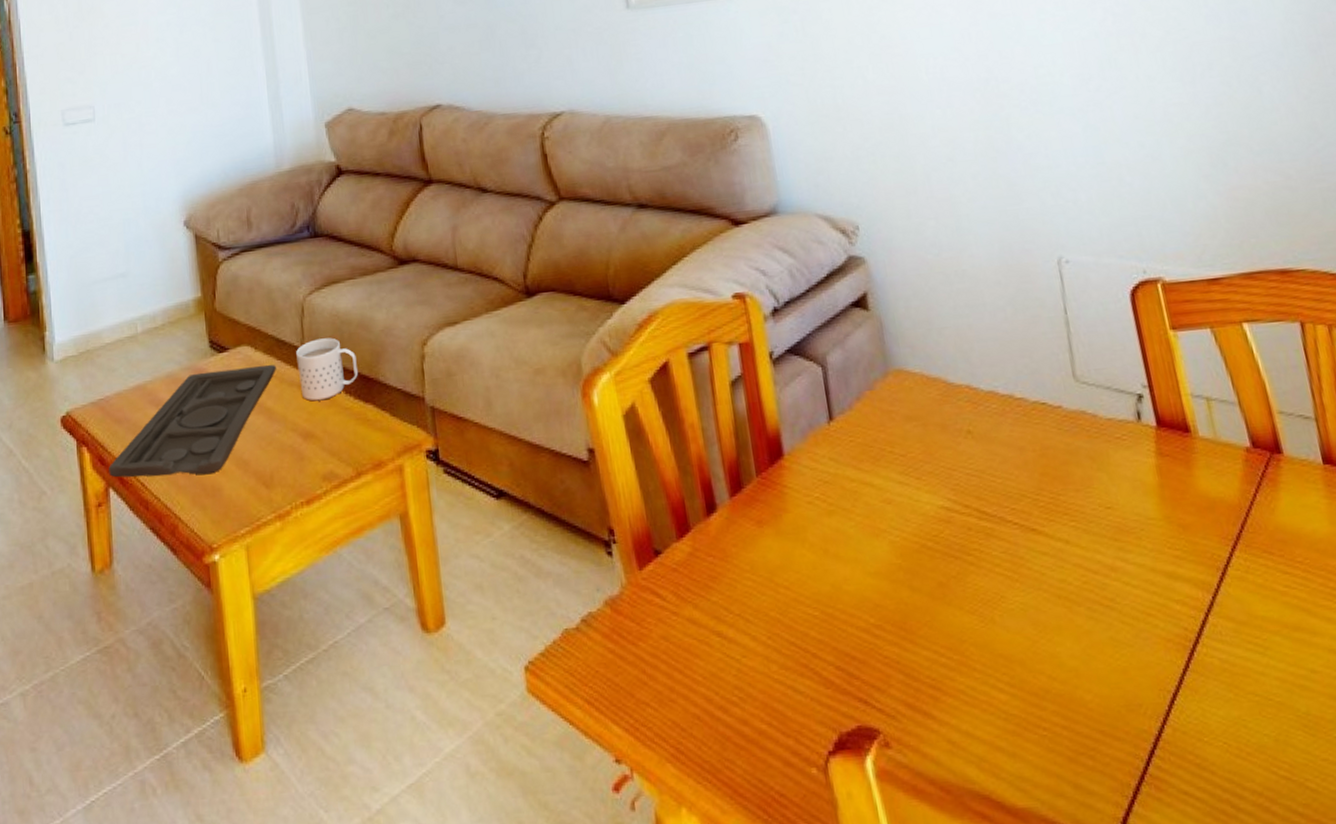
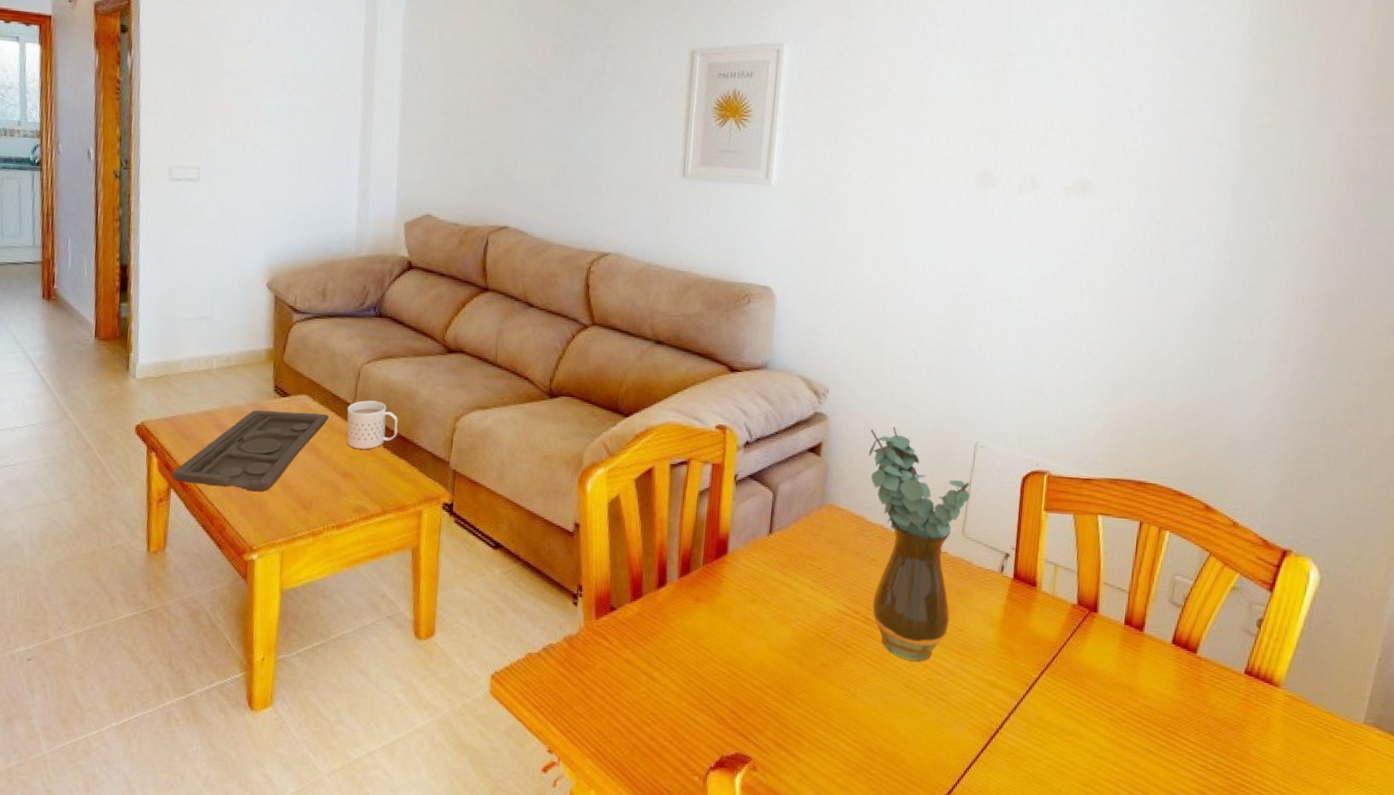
vase: none [921,256,1091,561] -> present [869,427,970,662]

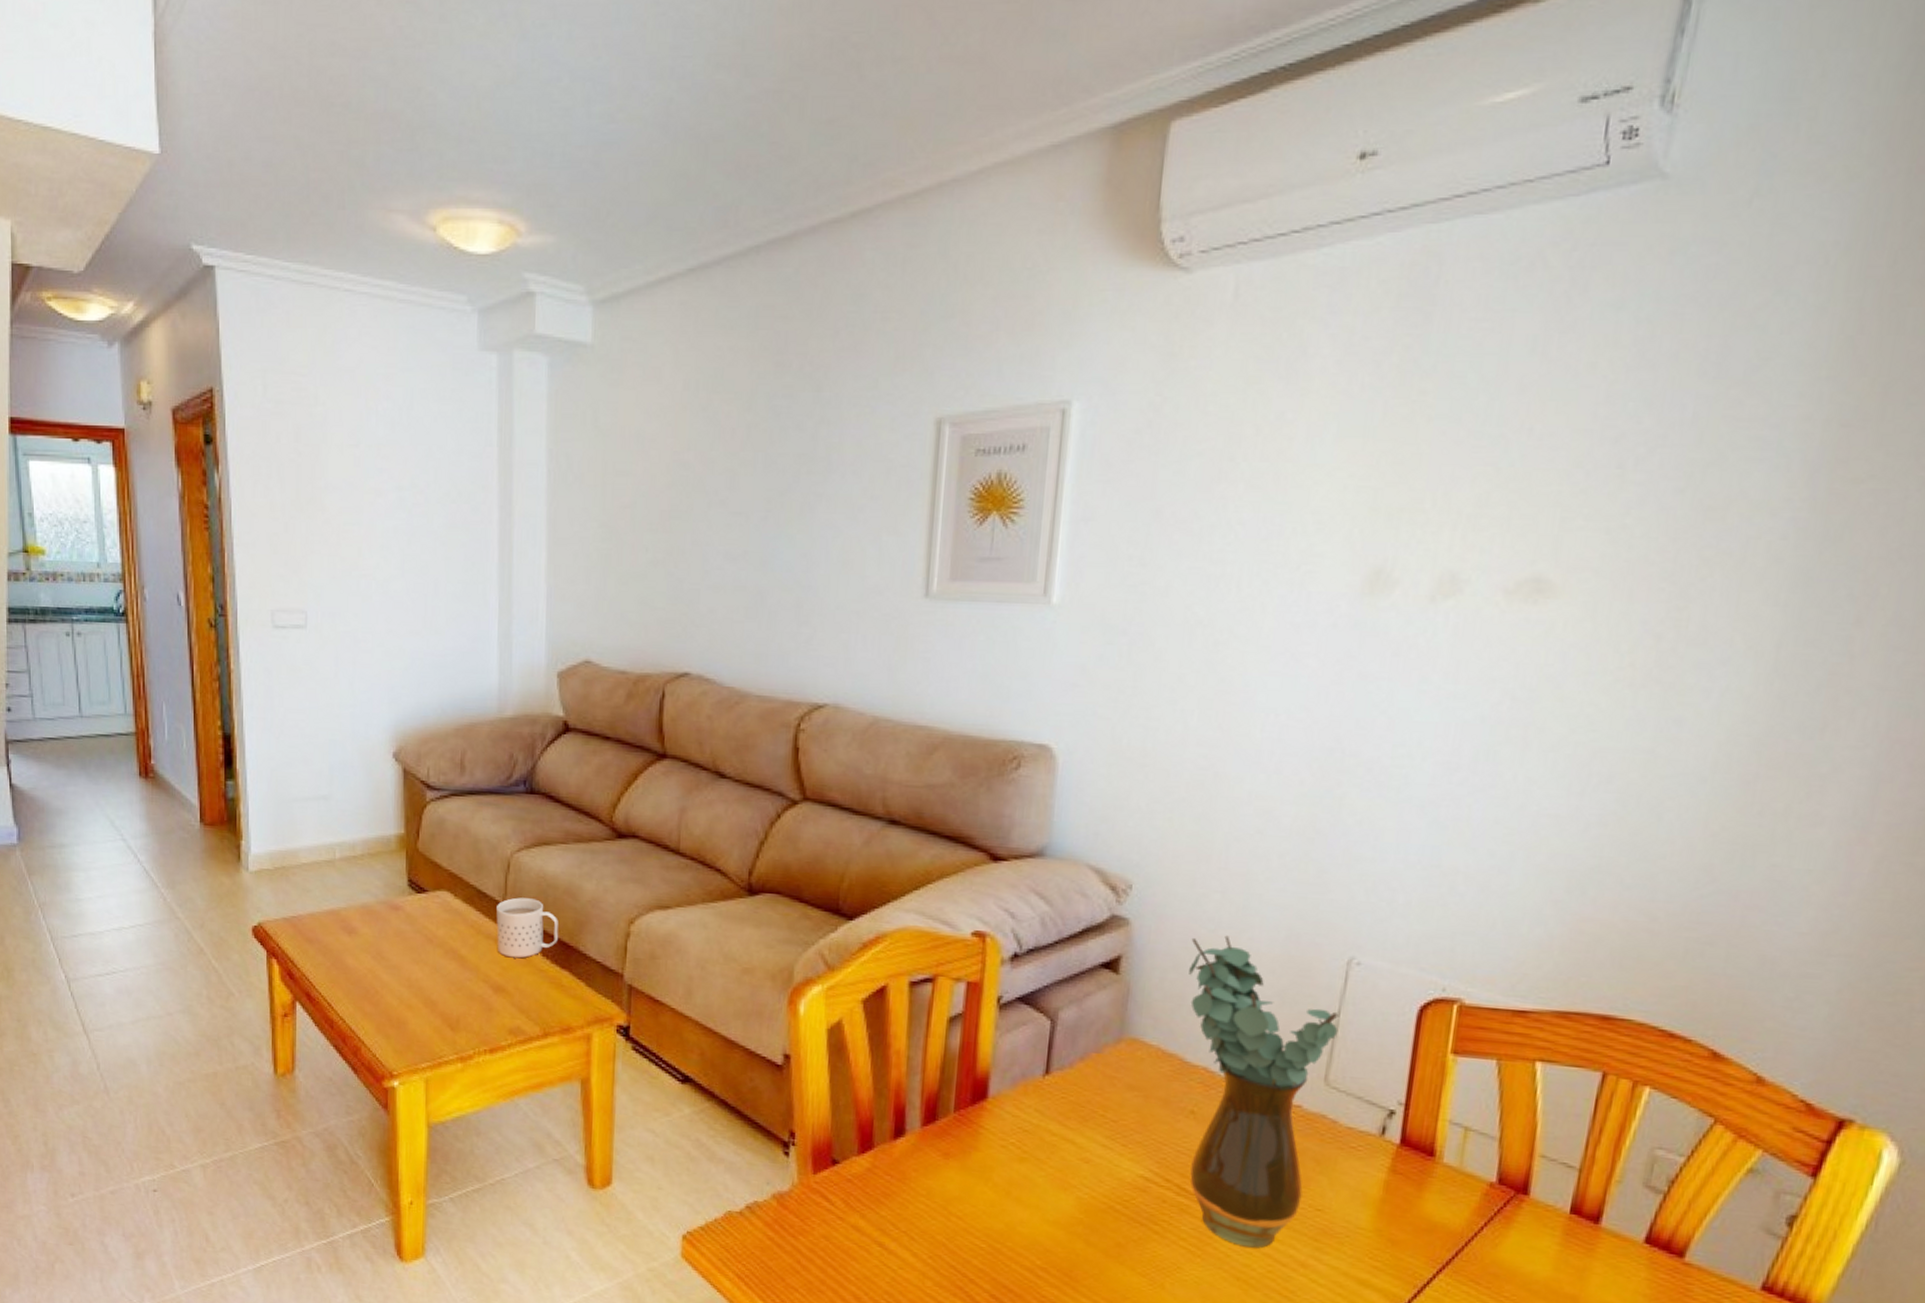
decorative tray: present [172,410,329,492] -> none [297,908,474,1007]

